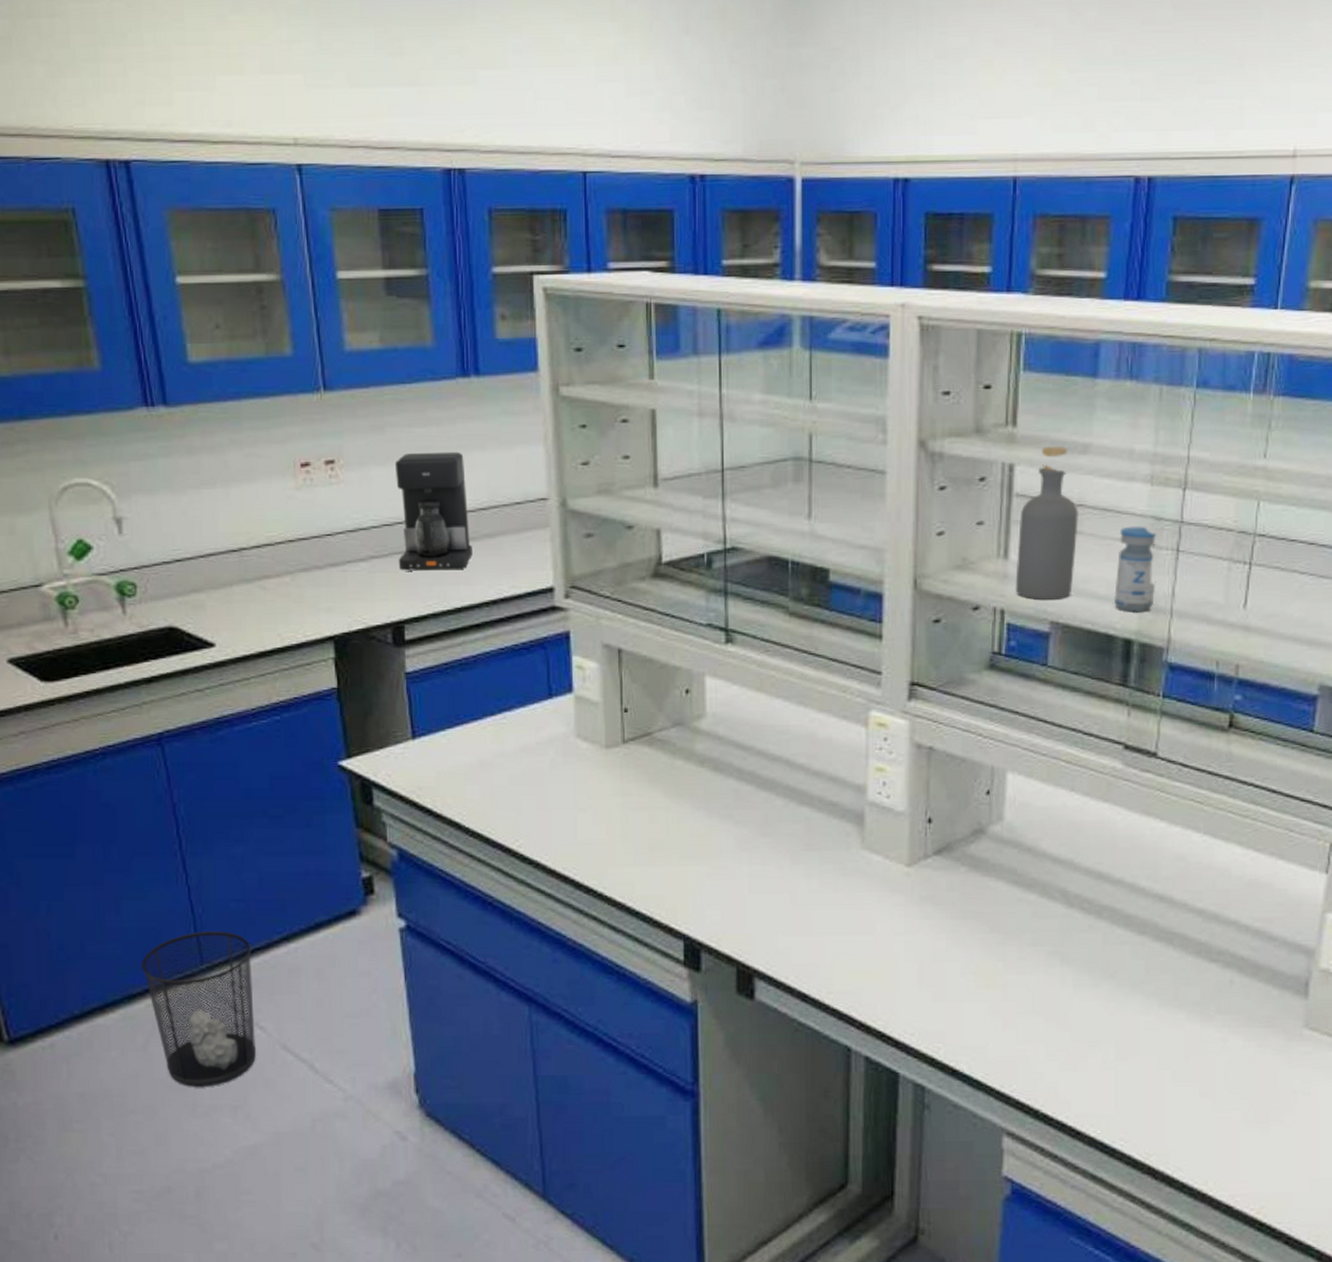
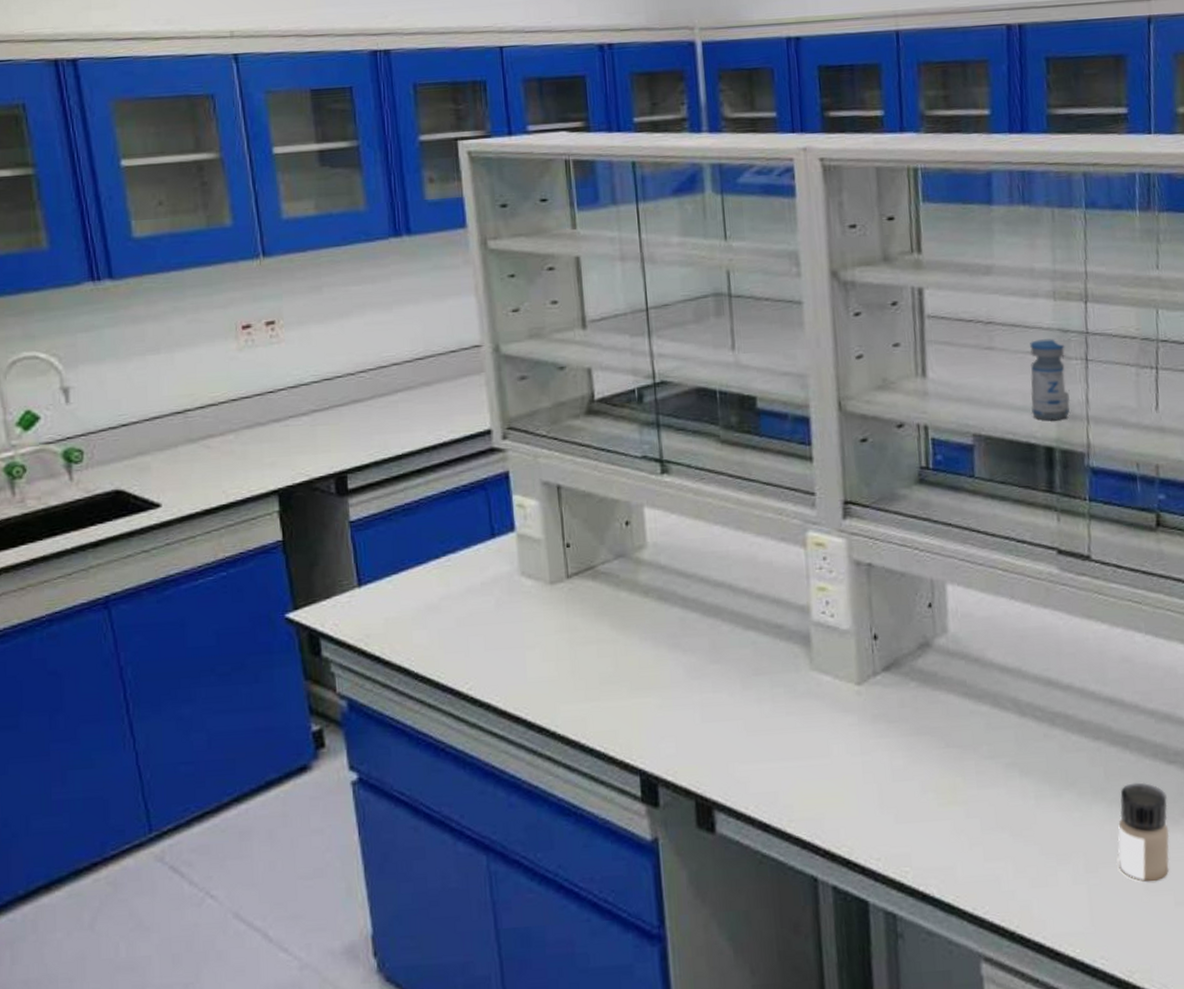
waste bin: present [141,931,257,1087] -> none [88,796,208,965]
coffee maker: present [394,451,473,571] -> none [332,306,411,423]
bottle: present [1015,447,1079,600] -> none [933,269,991,414]
bottle: none [1148,978,1204,1073] -> present [1117,782,1170,882]

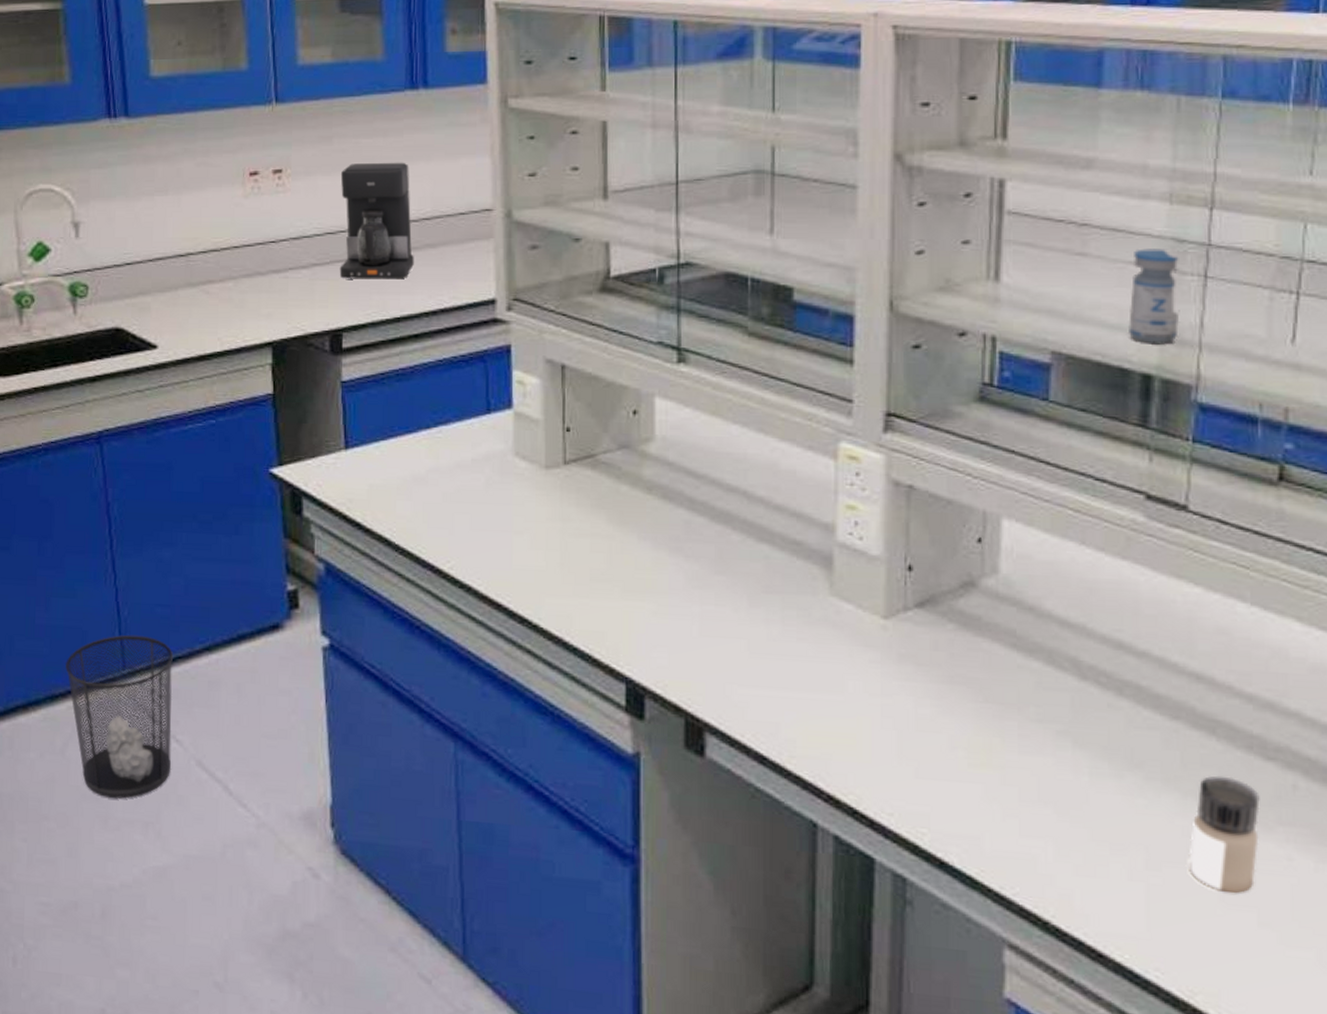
waste bin: none [88,796,208,965] -> present [65,634,174,799]
coffee maker: none [332,306,411,423] -> present [339,162,414,280]

